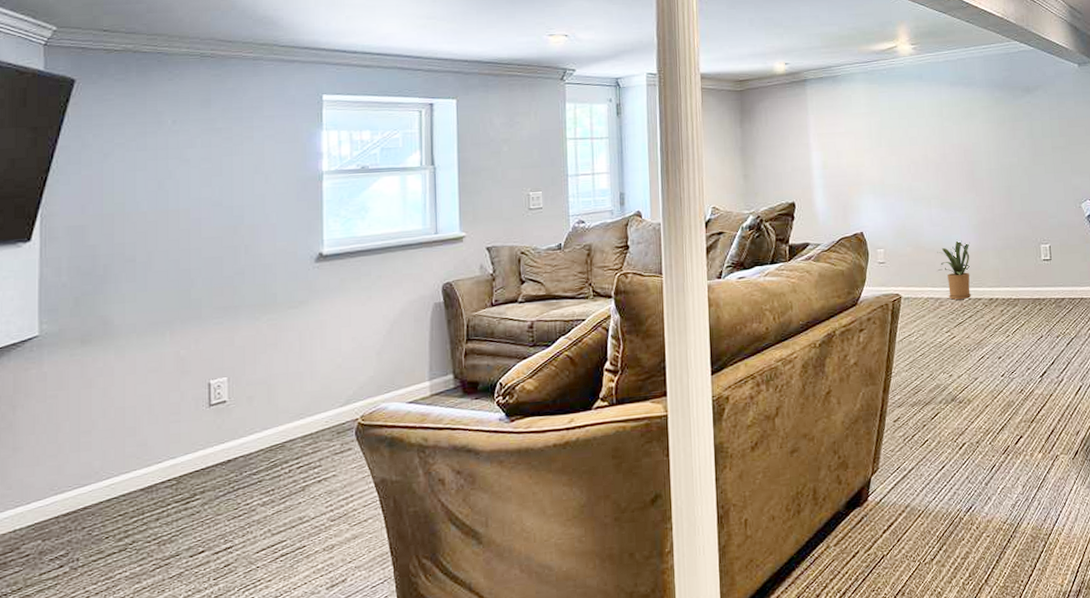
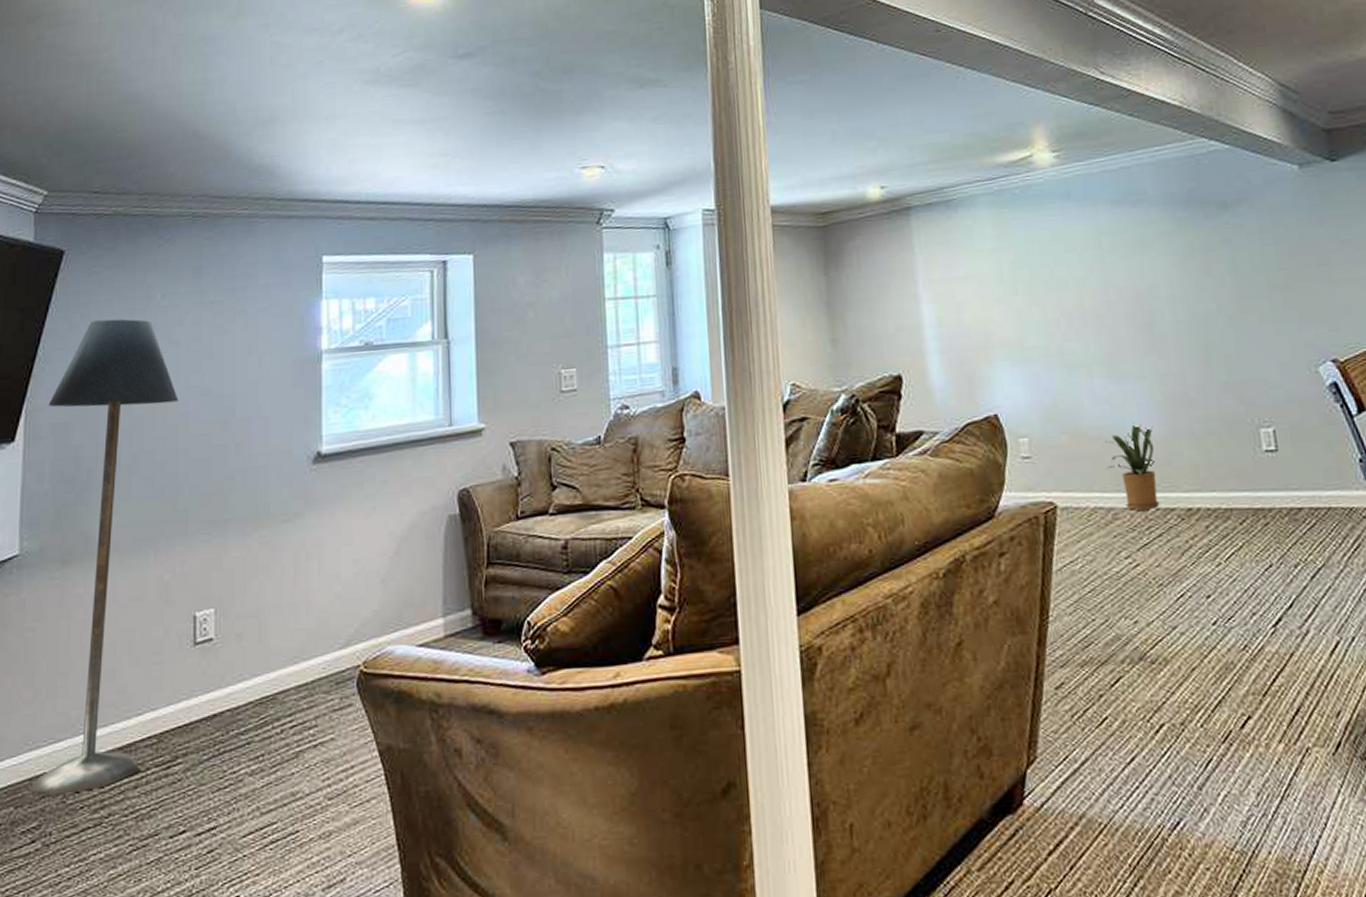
floor lamp: none [55,140,190,531] -> present [28,319,178,797]

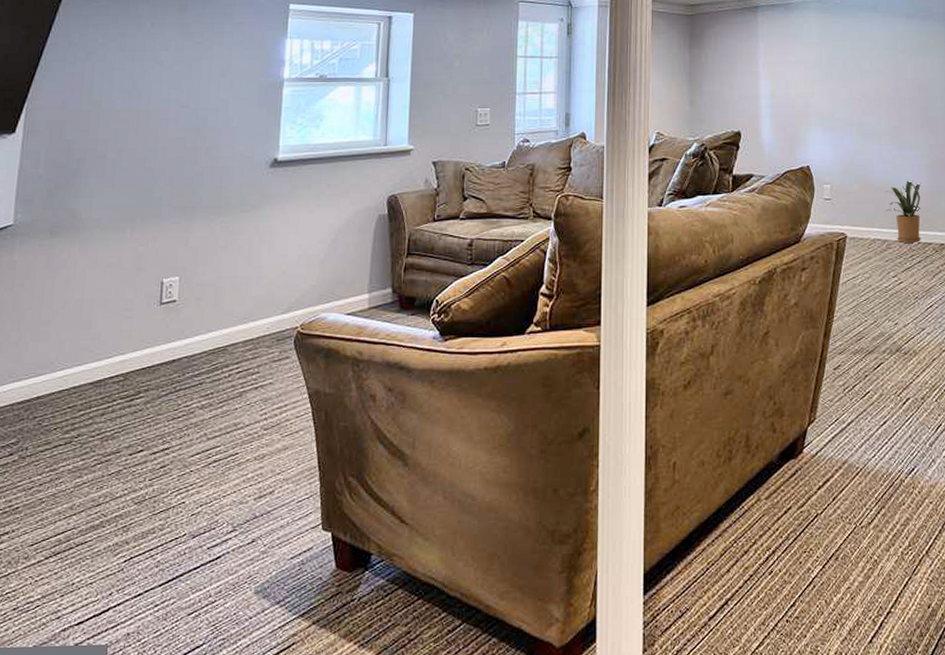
floor lamp: present [28,319,178,797] -> none [9,40,160,420]

